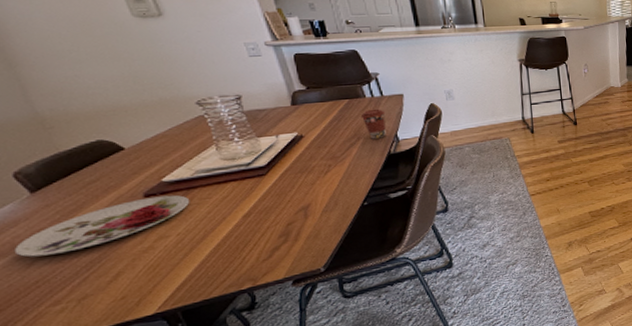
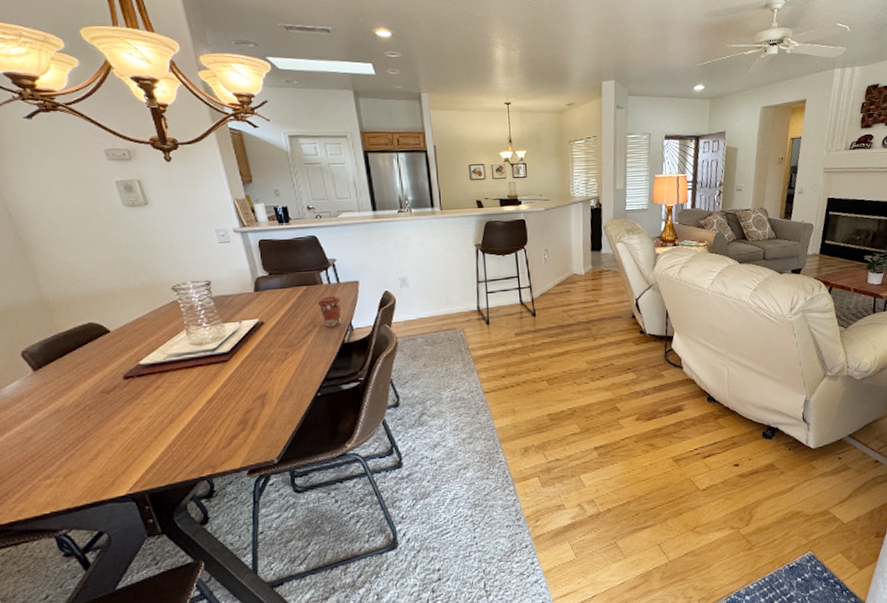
plate: present [14,195,190,257] -> none [17,377,162,432]

